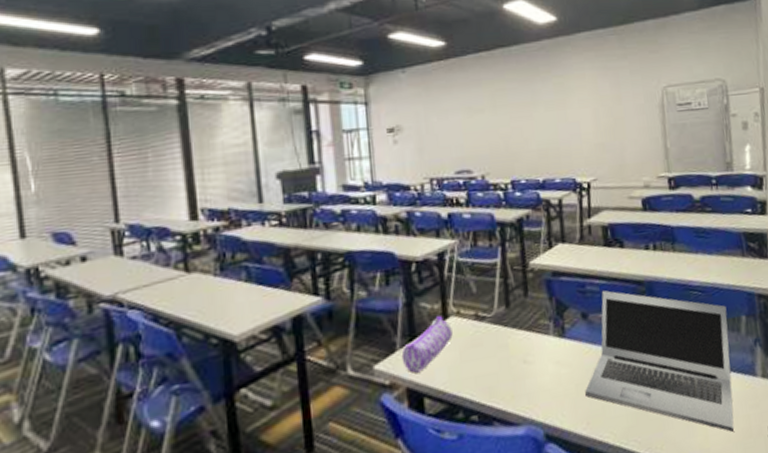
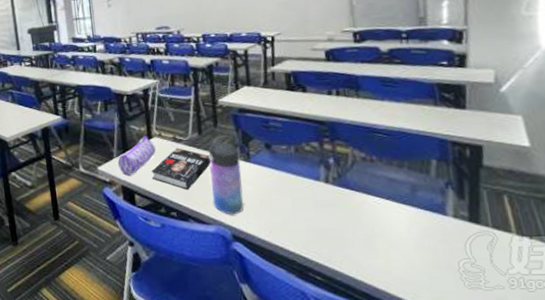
book: none [446,327,520,383] -> present [151,148,211,190]
water bottle: none [517,306,559,409] -> present [208,135,244,214]
laptop: present [585,290,734,432] -> none [268,127,419,260]

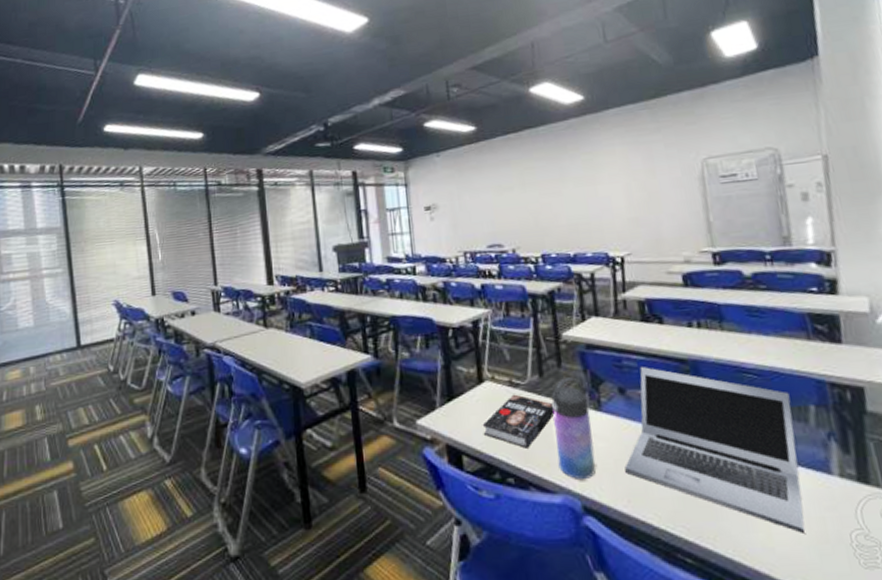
pencil case: present [117,136,156,176] -> none [441,380,488,431]
laptop: none [268,127,419,260] -> present [625,367,805,533]

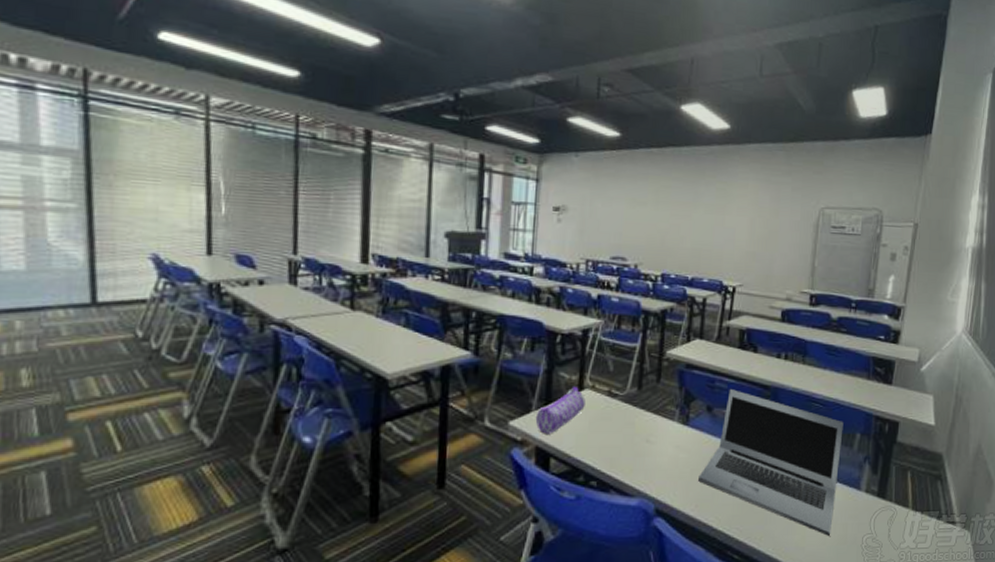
pencil case: none [441,380,488,431] -> present [535,387,585,434]
book: present [482,394,555,448] -> none [574,404,646,455]
water bottle: present [551,377,596,479] -> none [640,393,679,485]

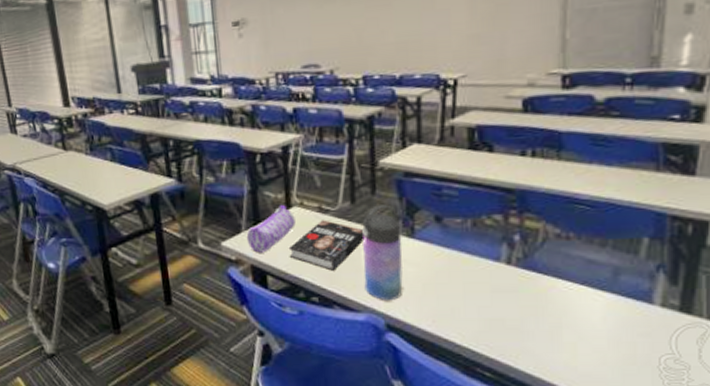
book: none [574,404,646,455] -> present [288,220,365,271]
water bottle: none [640,393,679,485] -> present [362,205,403,300]
laptop: present [698,389,844,536] -> none [433,196,623,355]

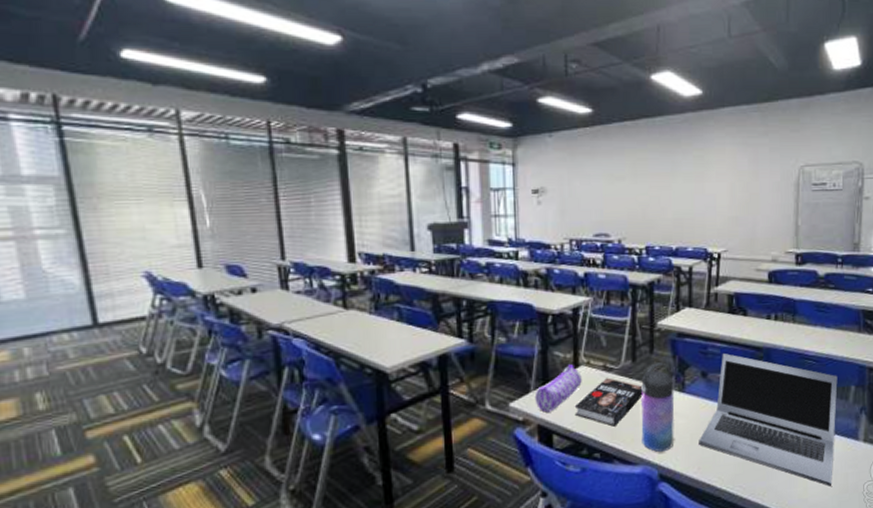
laptop: none [433,196,623,355] -> present [699,353,838,486]

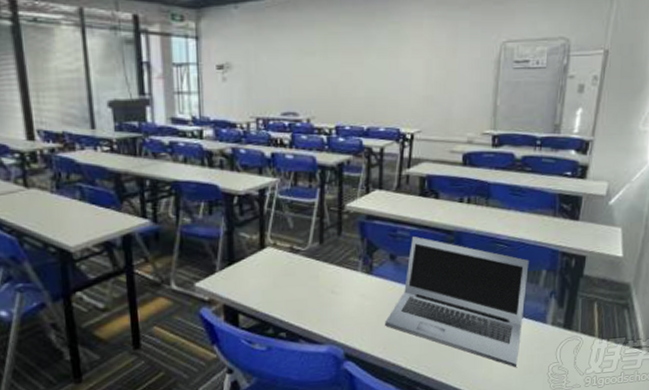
pencil case: present [534,364,582,412] -> none [220,246,268,293]
book: present [574,377,643,427] -> none [260,259,330,307]
water bottle: present [640,362,675,452] -> none [327,245,362,332]

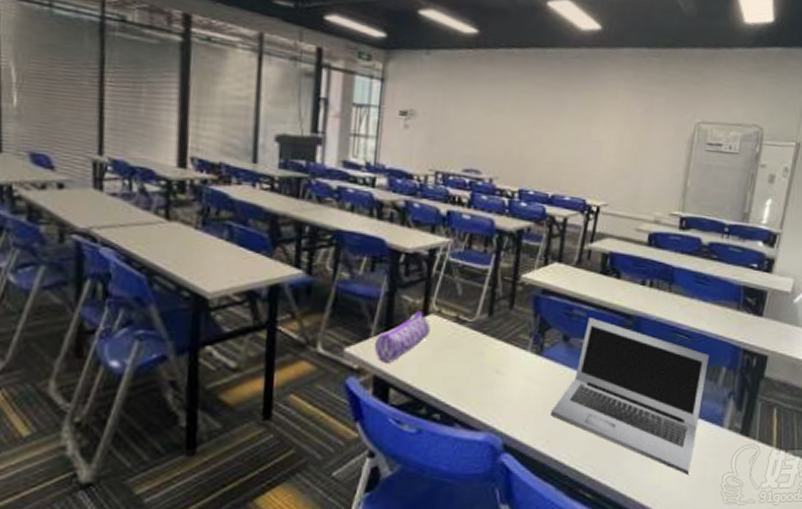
pencil case: none [220,246,268,293] -> present [374,312,430,363]

